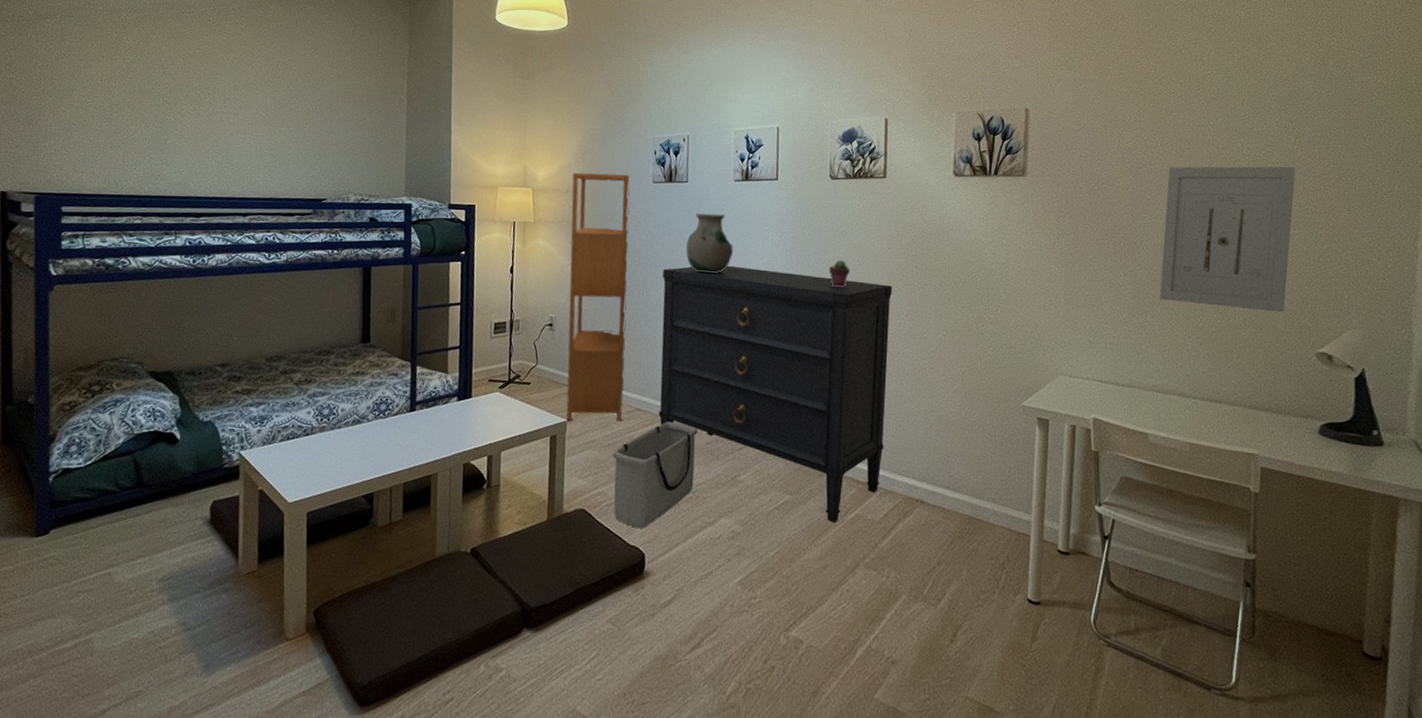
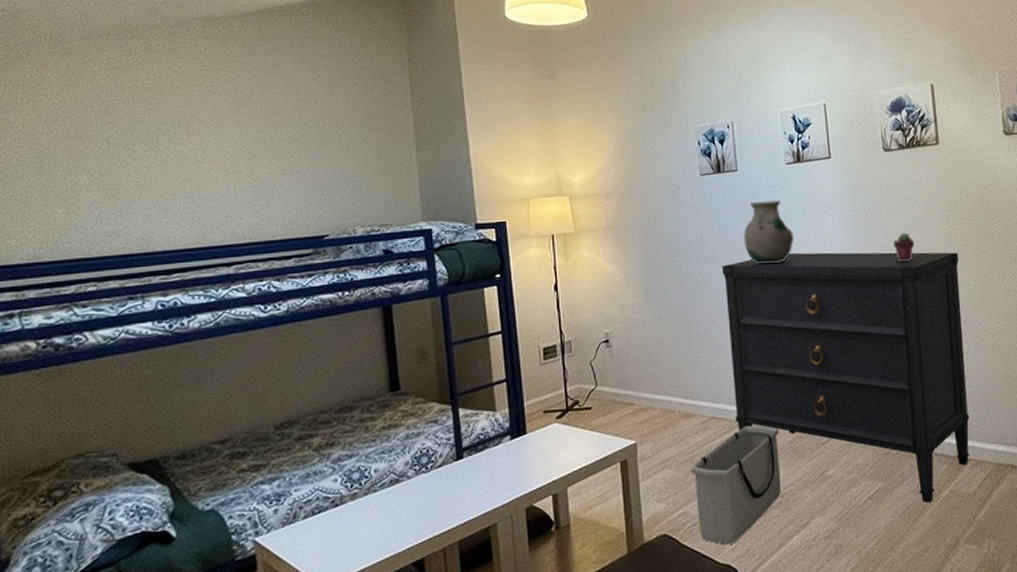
bookshelf: present [566,172,630,422] -> none [612,169,696,443]

